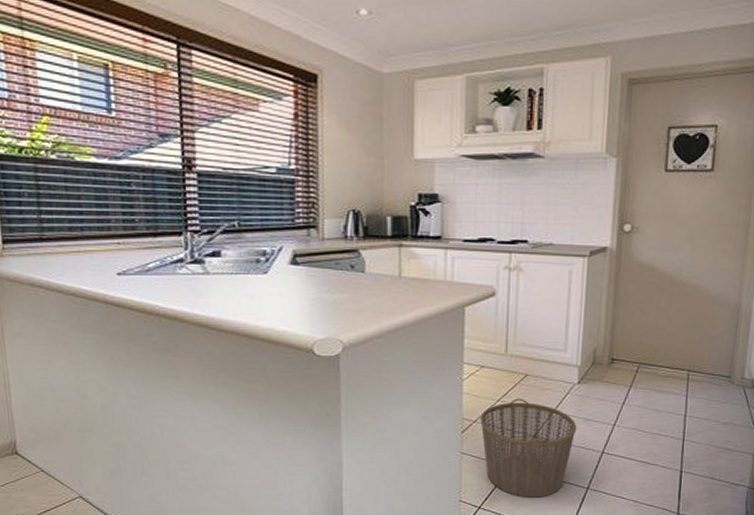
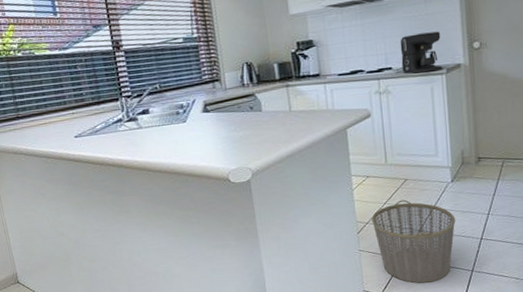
coffee maker: none [539,204,589,252] -> present [400,31,443,74]

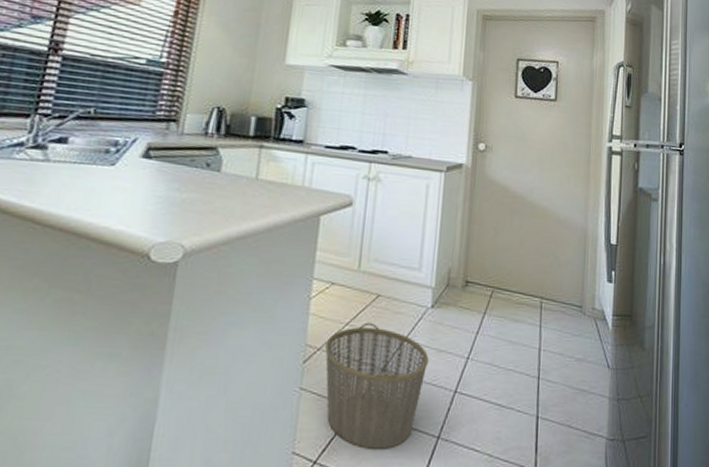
coffee maker: present [400,31,443,74] -> none [398,119,447,167]

